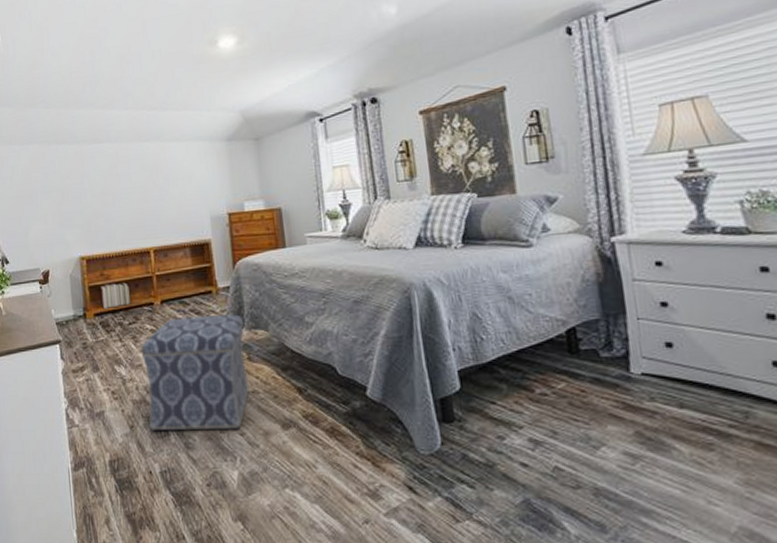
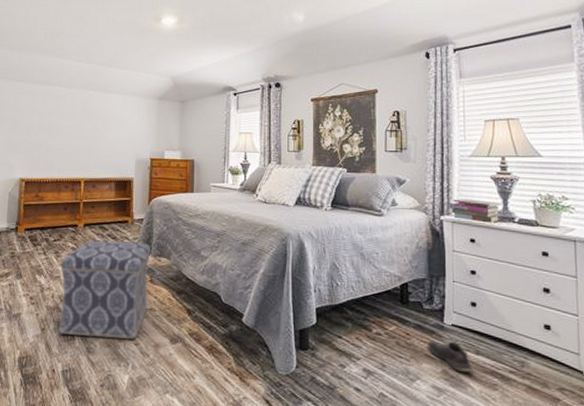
books: present [99,282,130,309] -> none [32,204,59,225]
shoe: none [611,394,678,433] -> present [428,341,474,373]
books: none [621,209,696,239] -> present [449,199,502,223]

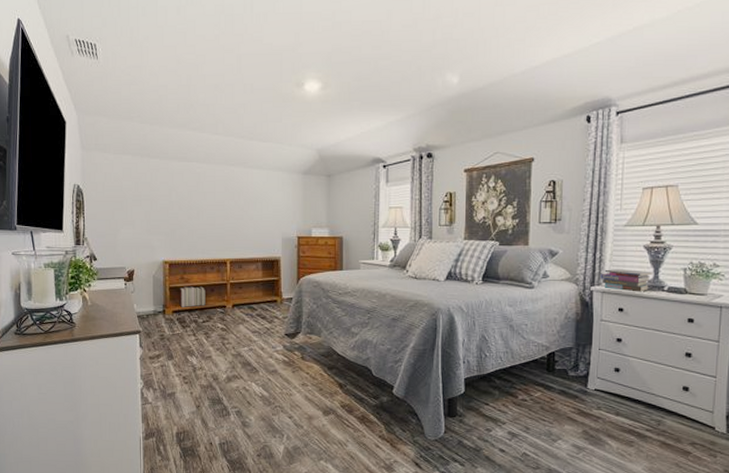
books: none [32,204,59,225] -> present [179,286,205,307]
ottoman: present [58,240,150,340] -> none [211,320,300,414]
shoe: present [428,341,474,373] -> none [570,404,612,433]

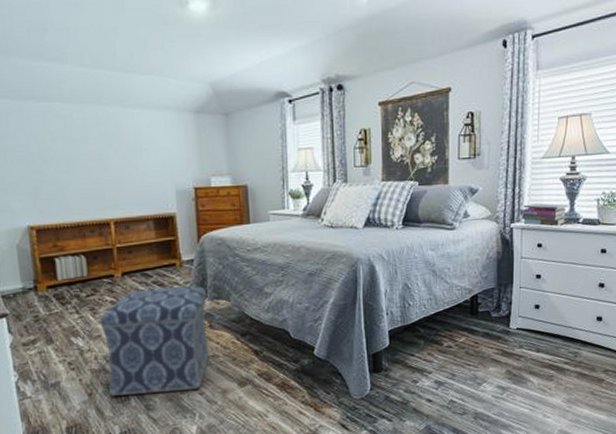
ottoman: none [211,320,300,414] -> present [100,286,210,397]

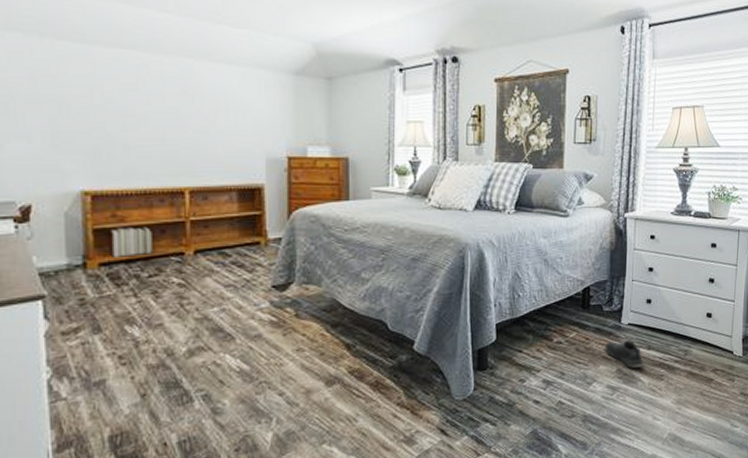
ottoman: present [100,286,210,397] -> none [163,268,294,399]
shoe: none [494,343,534,370] -> present [605,340,644,369]
books: present [519,203,569,227] -> none [633,194,682,218]

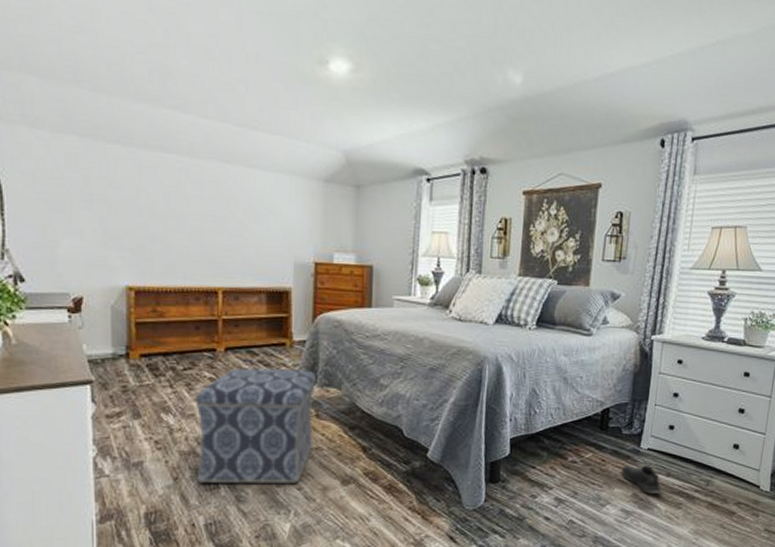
books: present [109,227,152,257] -> none [149,322,188,350]
ottoman: none [163,268,294,399] -> present [195,368,316,485]

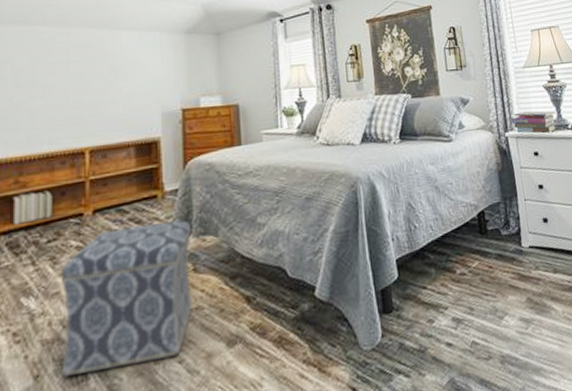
books: none [149,322,188,350] -> present [10,190,52,225]
shoe: present [621,465,662,495] -> none [510,264,554,296]
books: none [662,316,715,343] -> present [511,111,556,134]

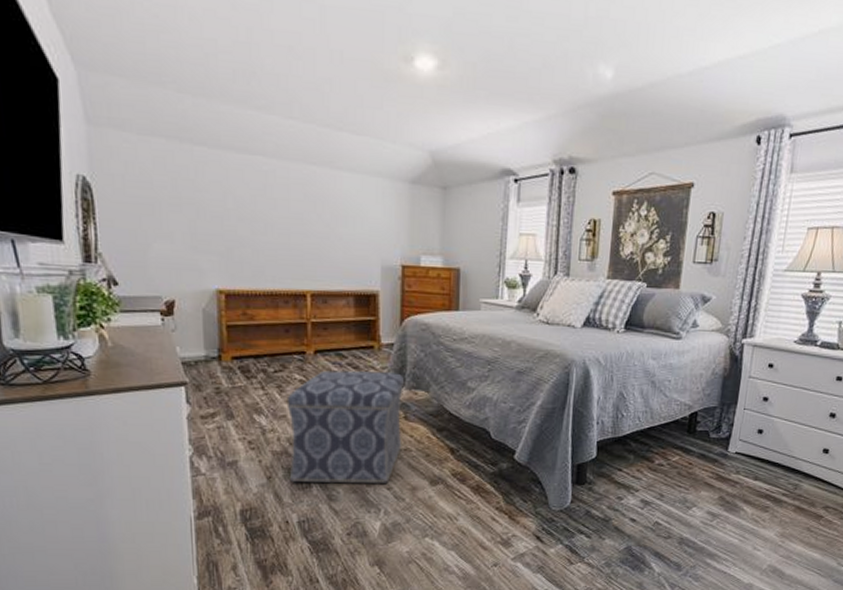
books: present [10,190,52,225] -> none [240,325,278,353]
books: present [511,111,556,134] -> none [753,320,808,347]

